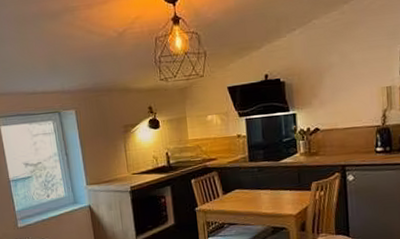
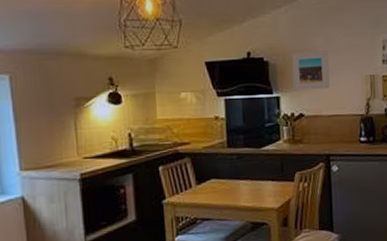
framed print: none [307,66,345,107] -> present [292,50,330,91]

